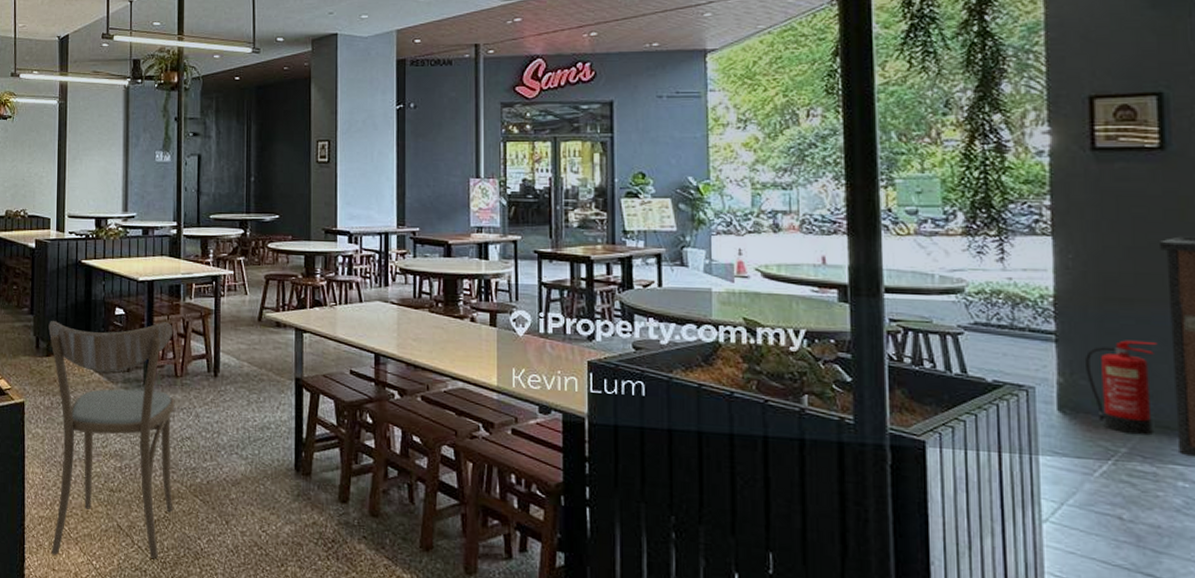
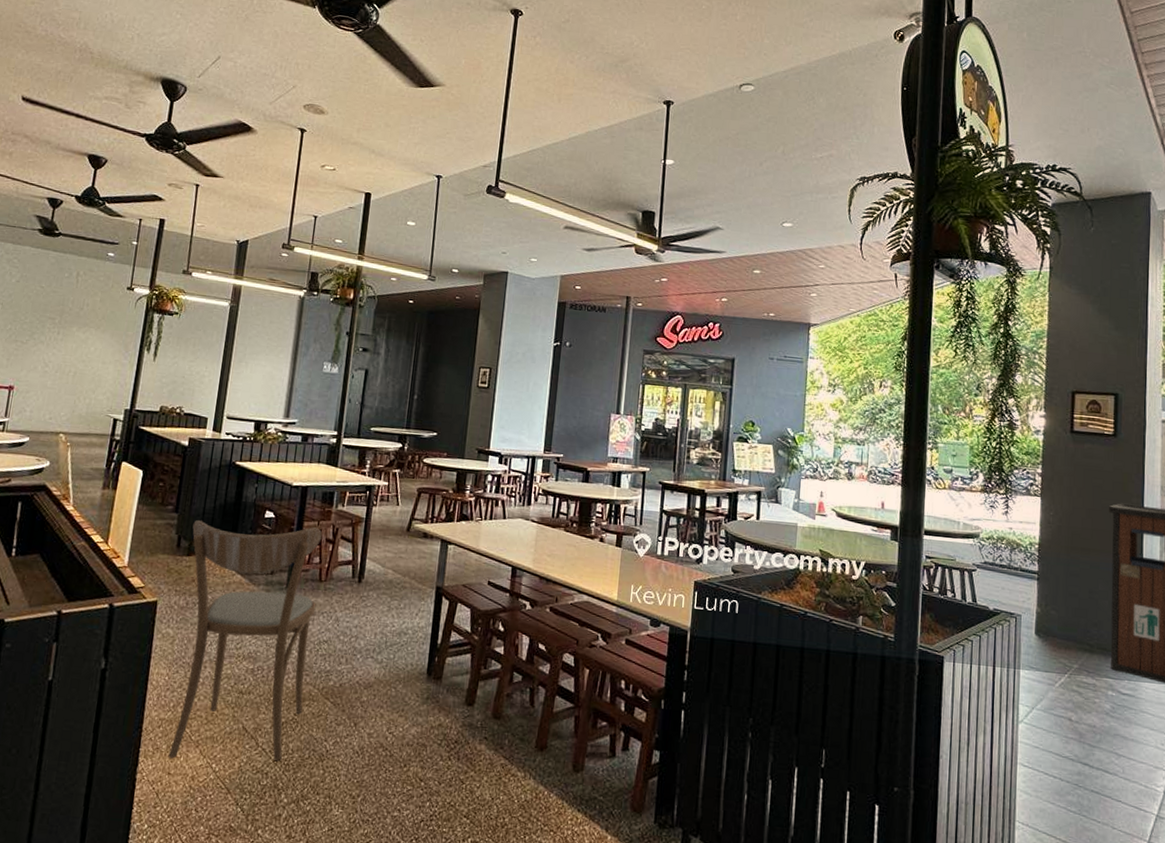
fire extinguisher: present [1084,340,1158,436] -> none [1055,580,1103,655]

